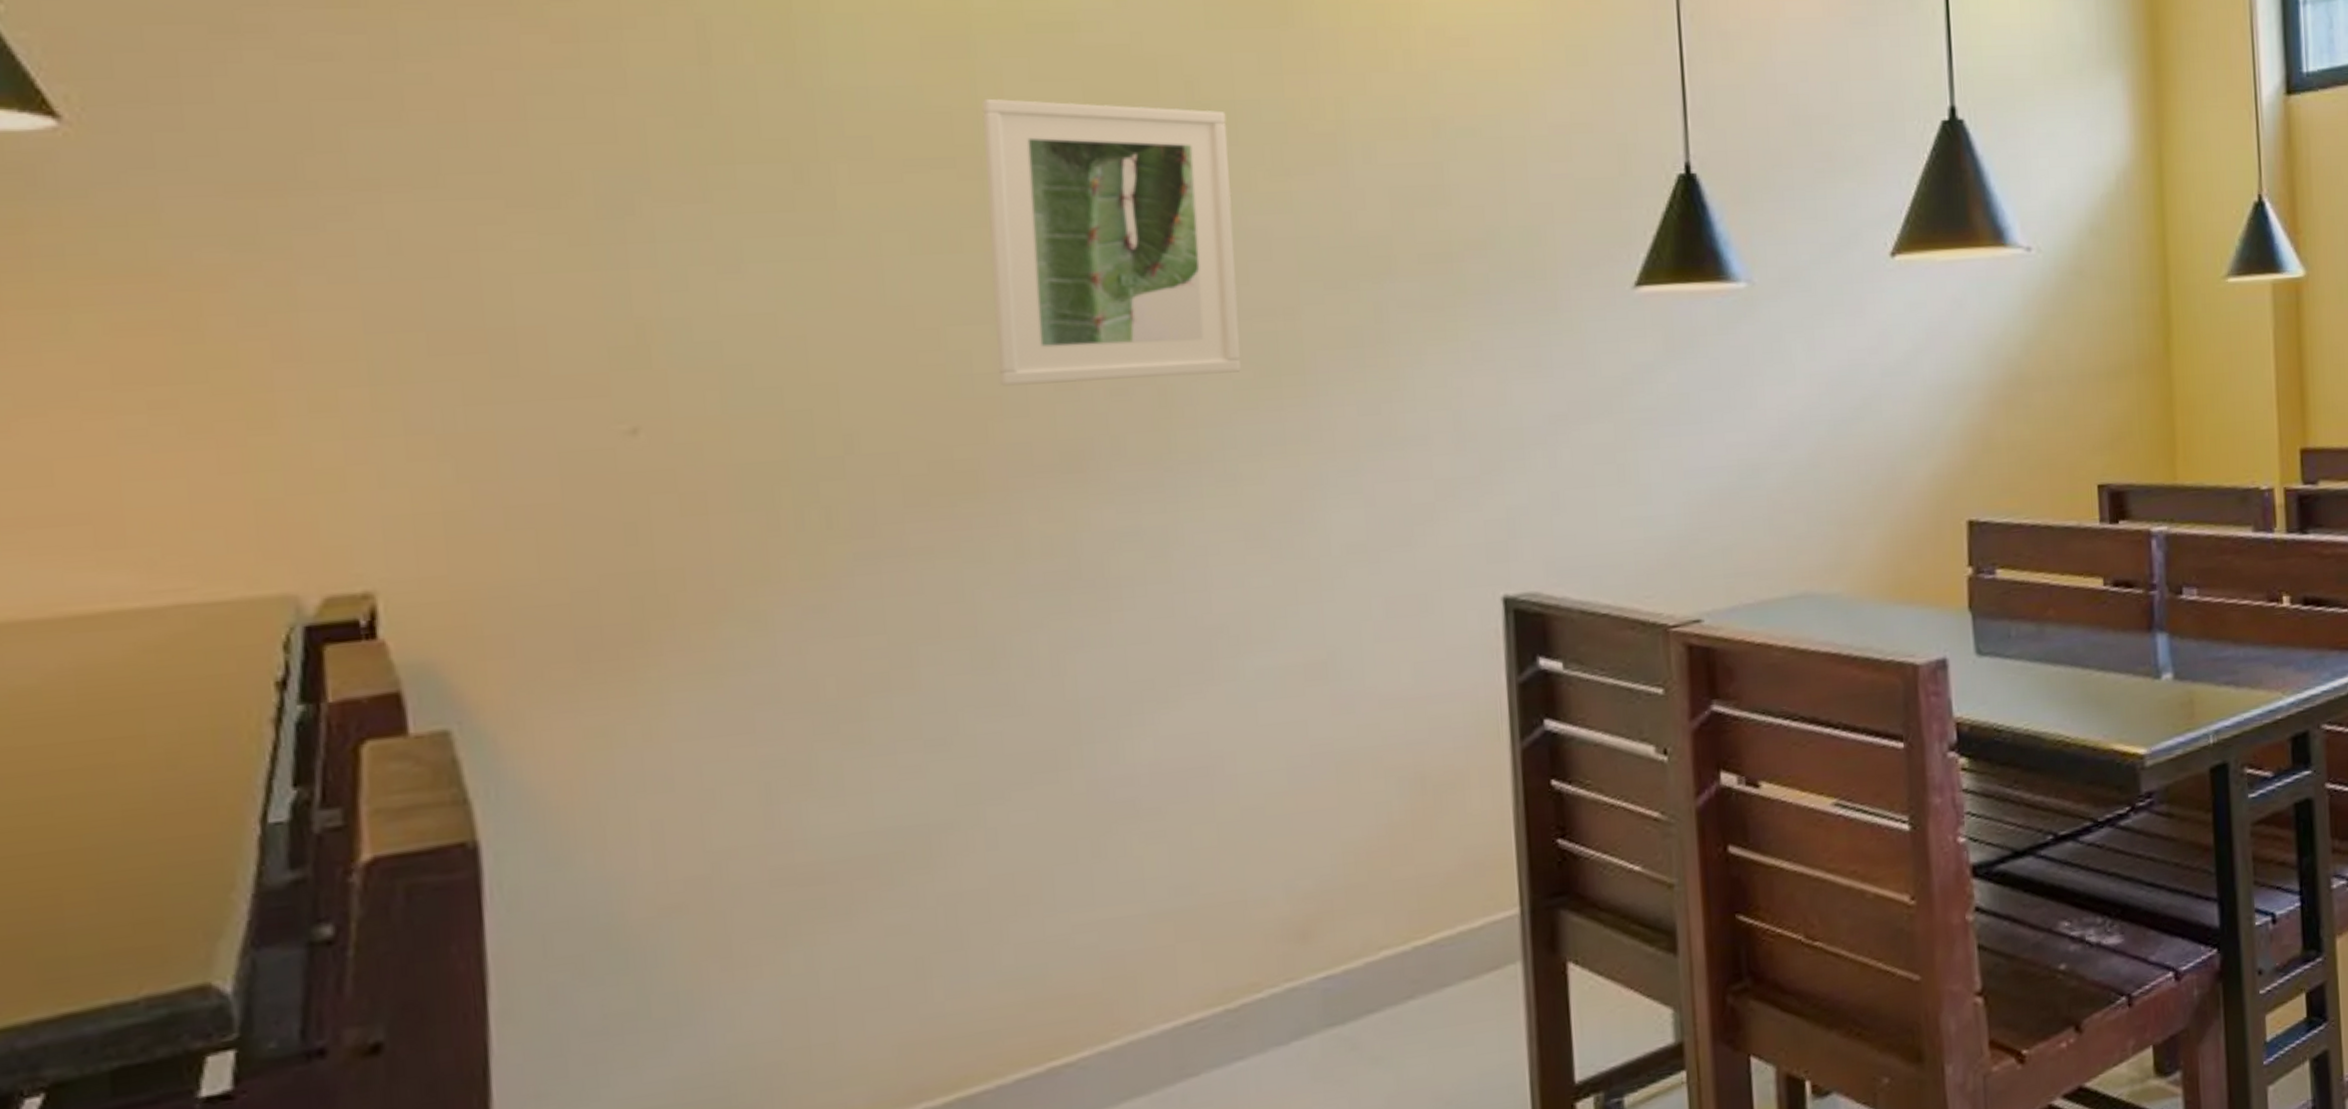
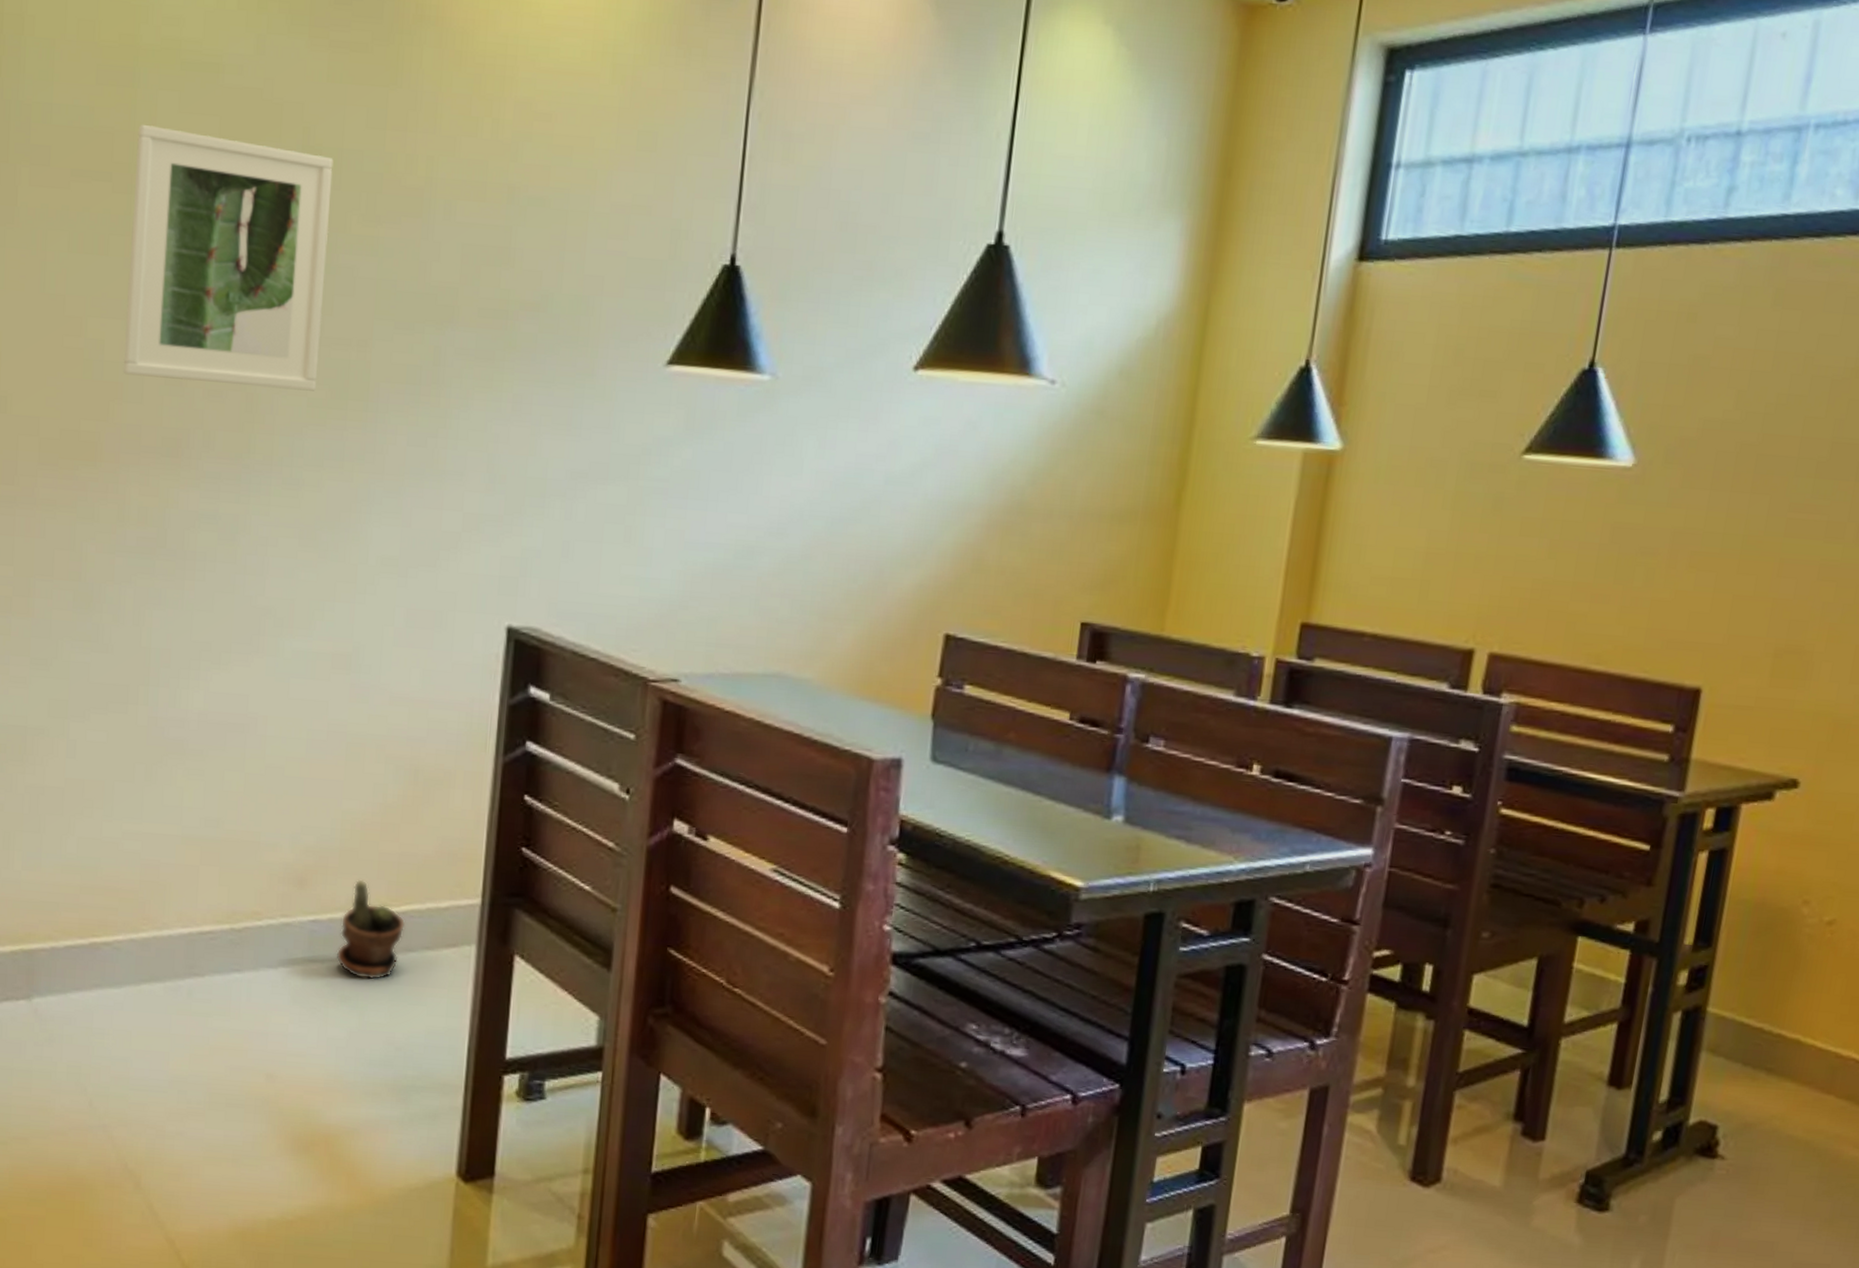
potted plant: none [1358,916,1436,1033] -> present [336,879,406,980]

